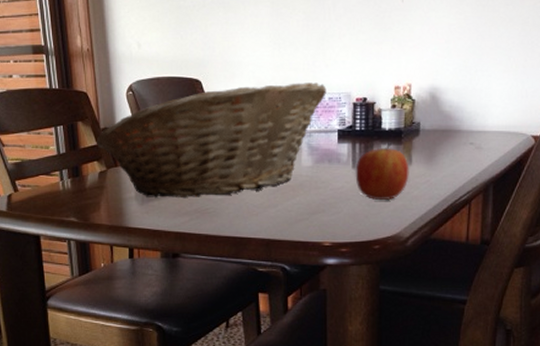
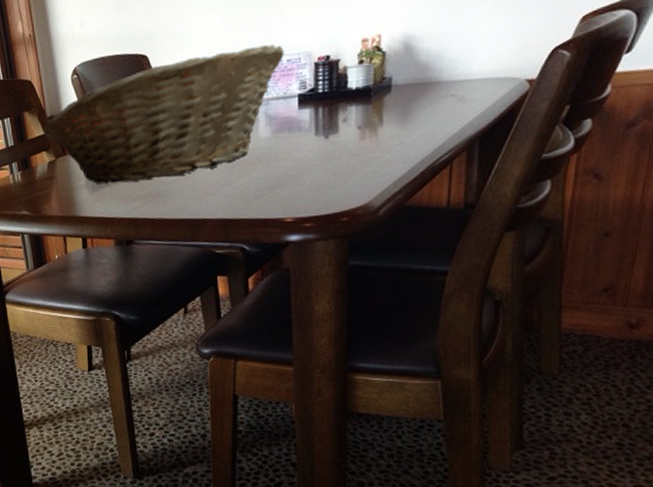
apple: present [355,143,409,201] -> none [318,104,380,168]

